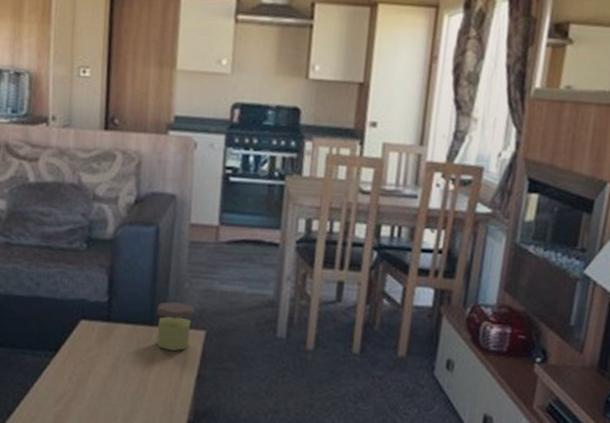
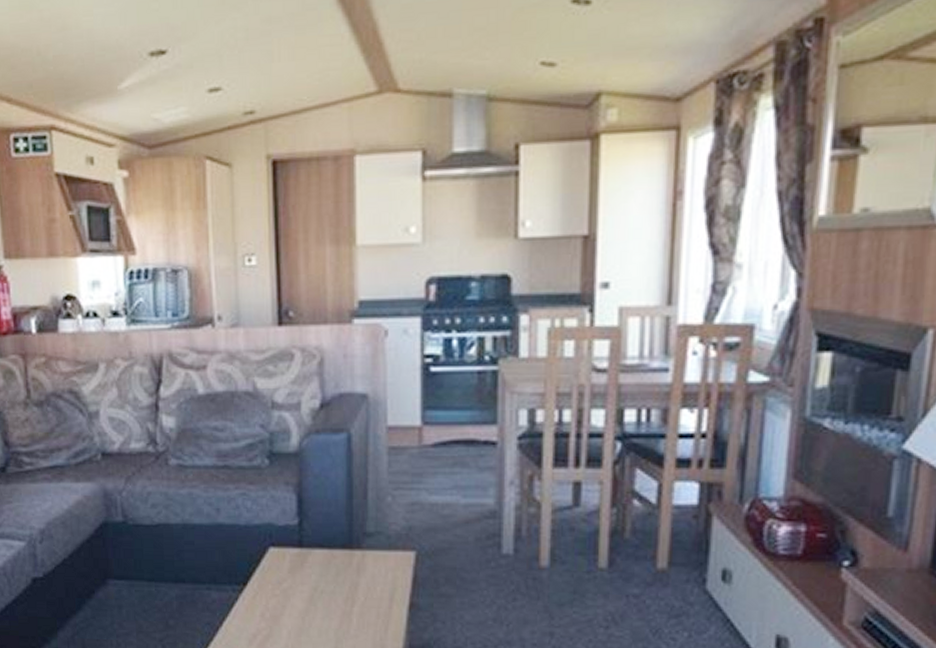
jar: present [156,301,195,352] -> none [355,519,400,578]

